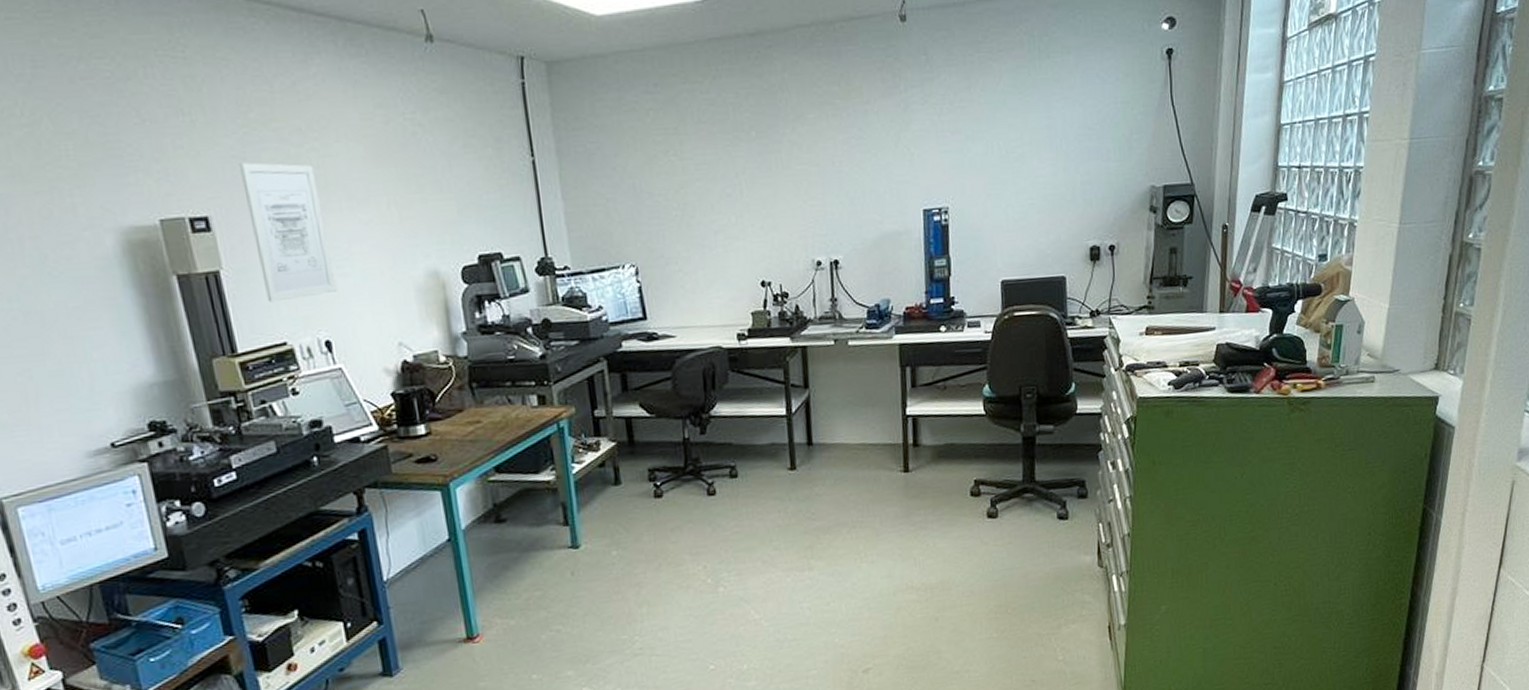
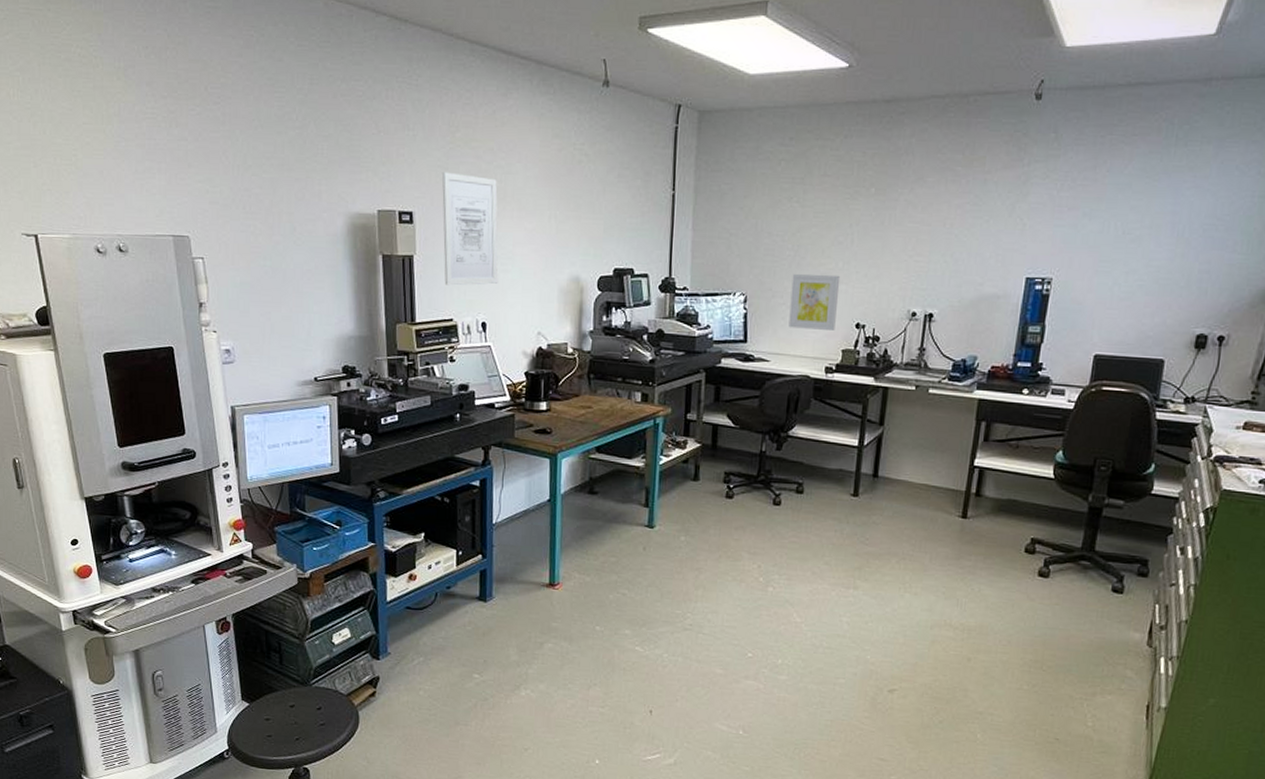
wall art: none [683,231,740,297] -> present [788,274,841,330]

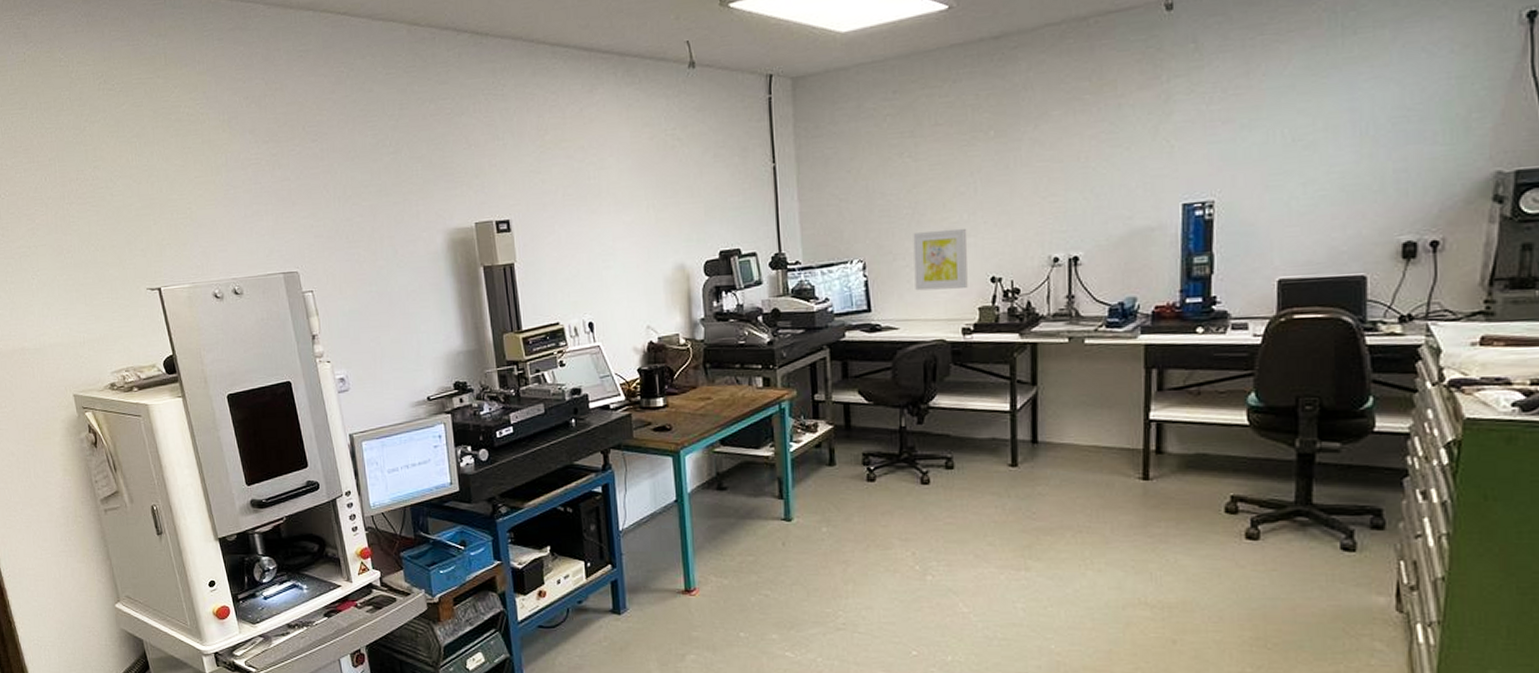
wall art: present [442,172,499,286] -> none [536,175,602,290]

